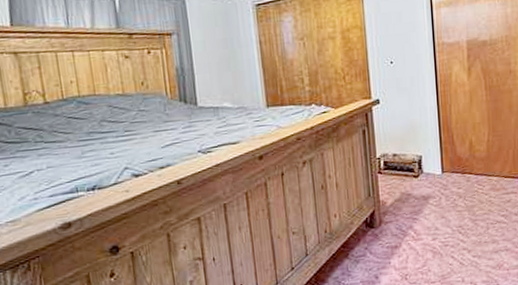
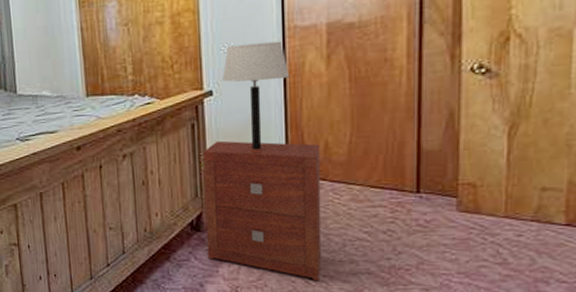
nightstand: none [374,143,472,262] -> present [203,140,322,282]
table lamp: none [386,55,441,151] -> present [221,41,290,150]

